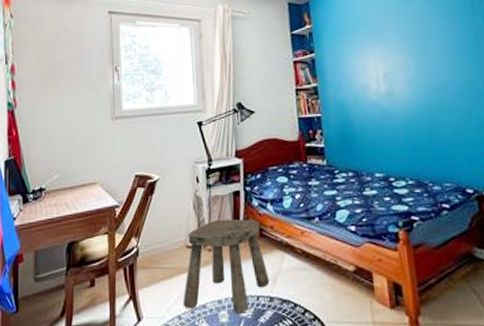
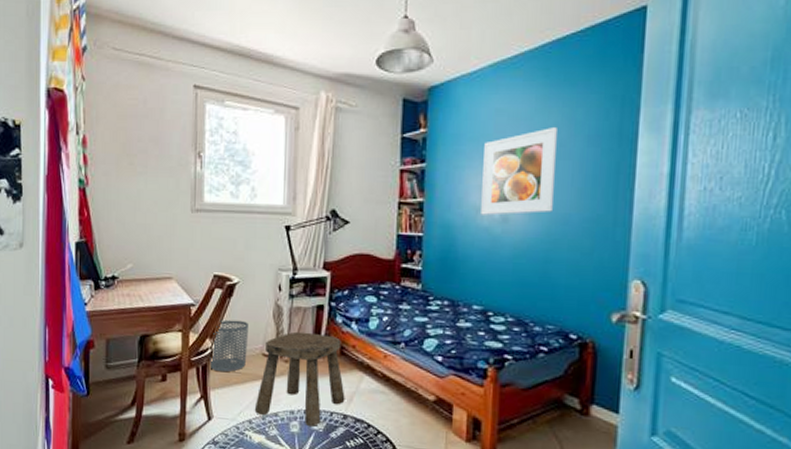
waste bin: none [136,215,172,270] -> present [210,320,248,372]
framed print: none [362,11,429,92] -> present [481,126,557,215]

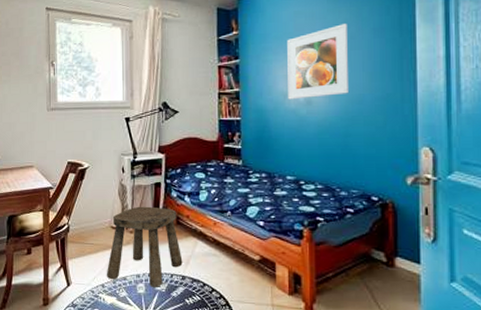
waste bin: present [210,320,248,372] -> none [67,199,98,244]

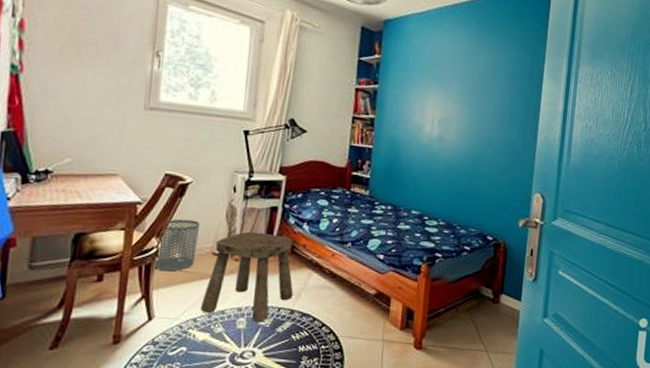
waste bin: none [67,199,98,244] -> present [154,219,199,271]
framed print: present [287,22,348,100] -> none [422,65,485,135]

